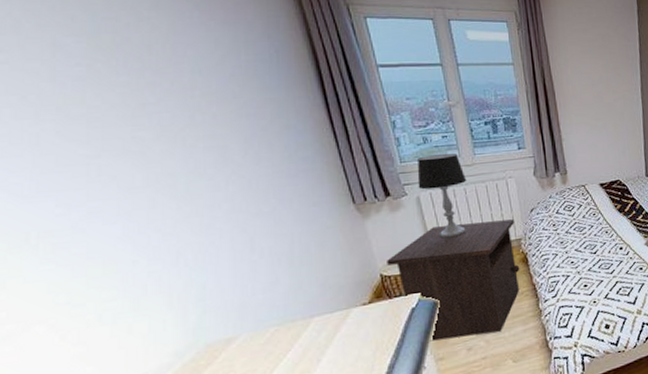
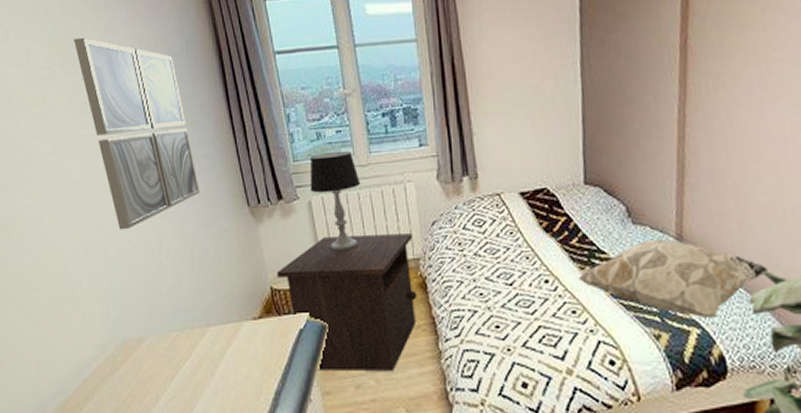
wall art: none [125,35,298,234] -> present [74,37,199,230]

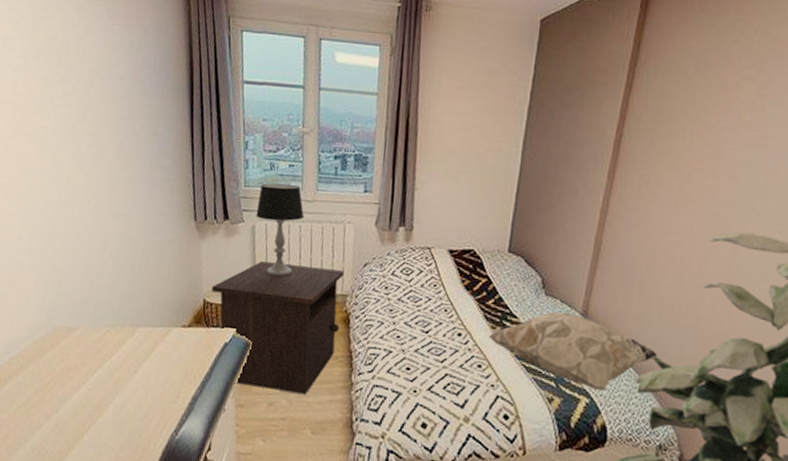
wall art: present [74,37,199,230] -> none [52,34,152,224]

